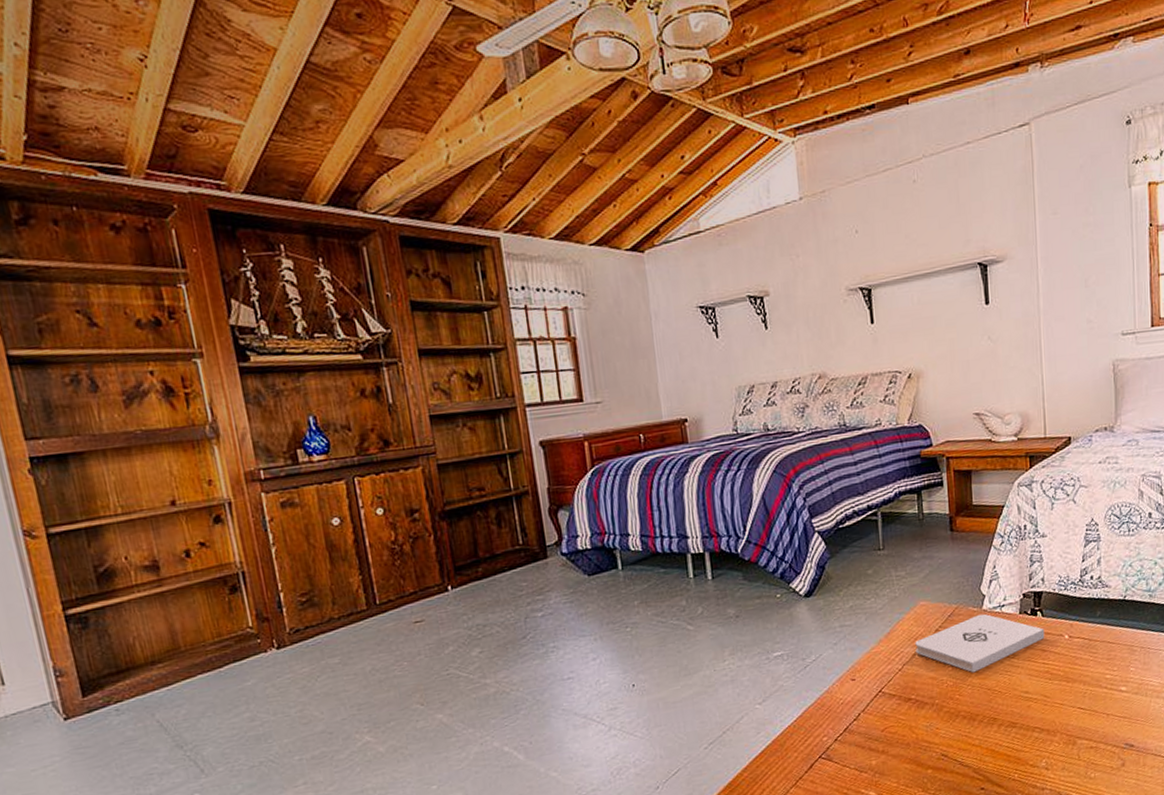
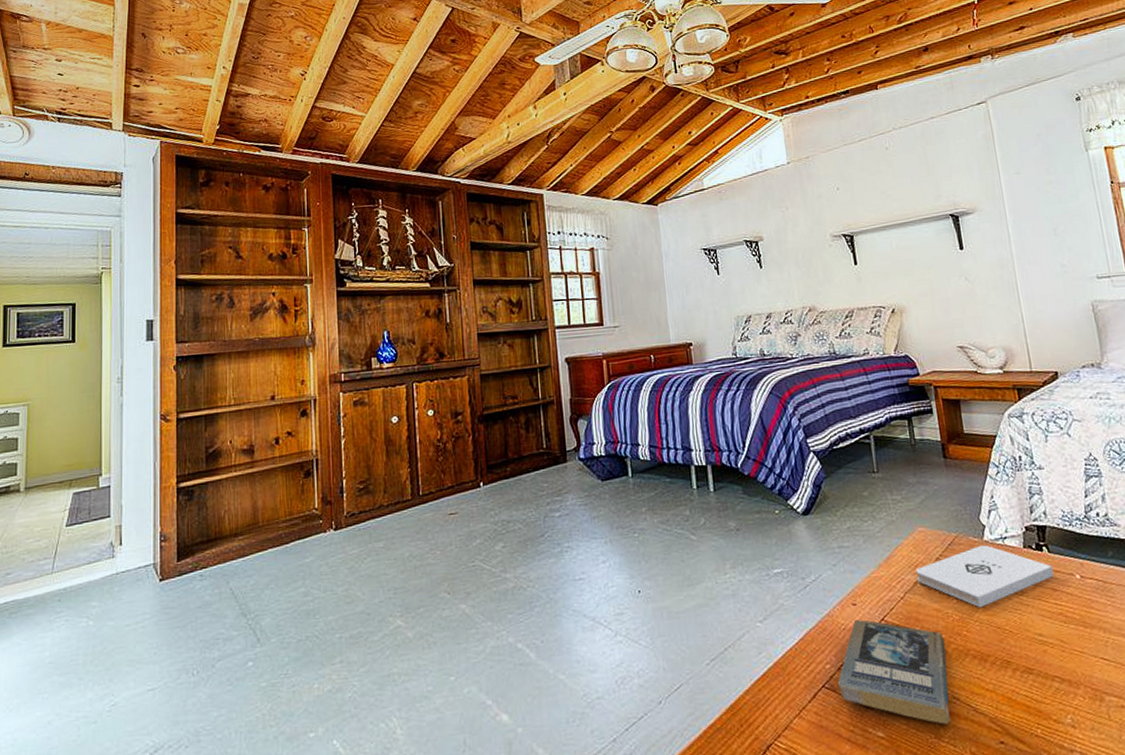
book: none [834,693,939,779] -> present [838,619,951,725]

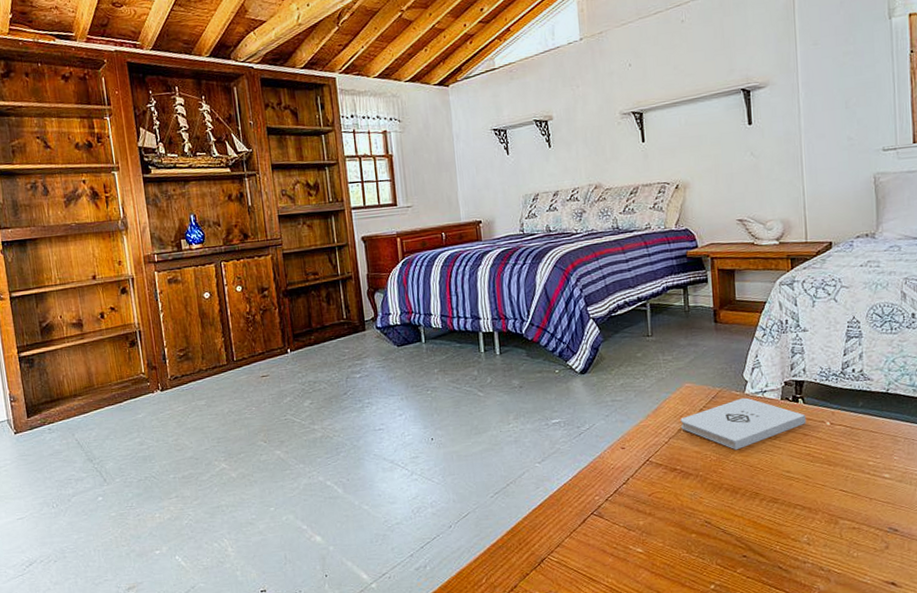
book: present [838,619,951,725] -> none [605,460,703,543]

